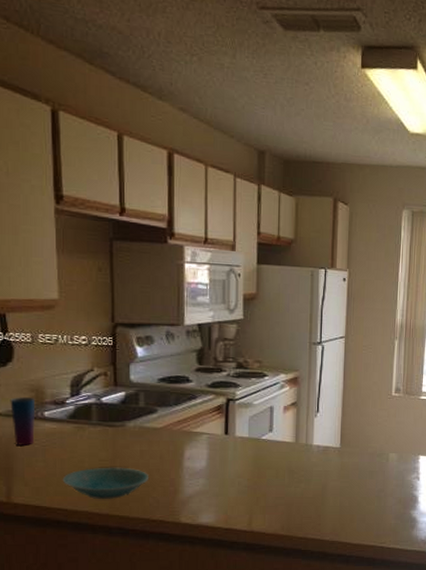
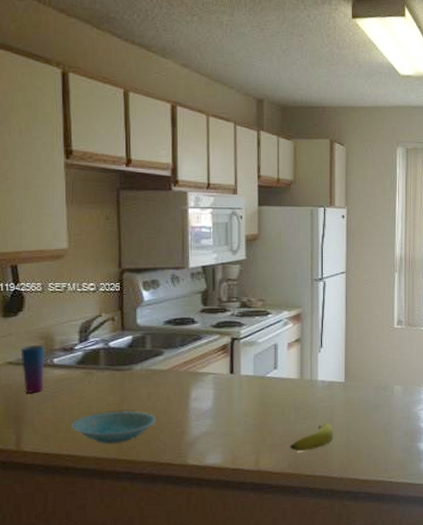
banana: none [283,487,327,514] -> present [290,422,334,451]

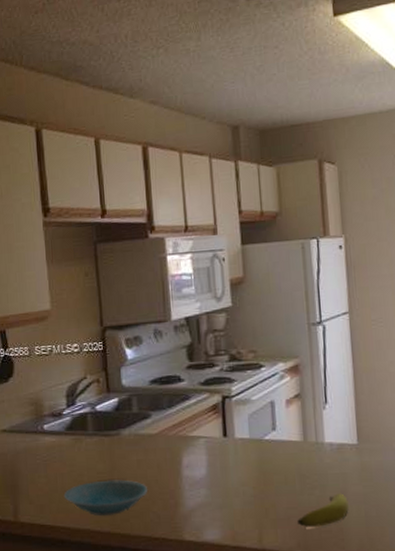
cup: present [20,345,44,394] -> none [12,411,36,463]

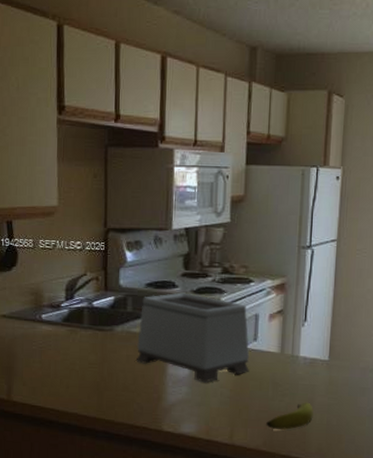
bowl: present [63,479,147,517] -> none [55,370,134,403]
toaster: none [147,386,271,482] -> present [135,292,250,383]

